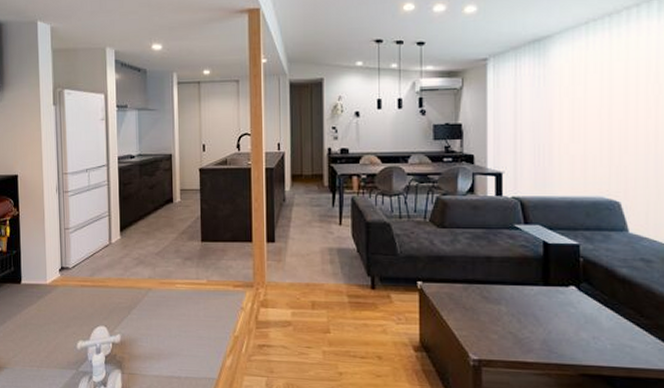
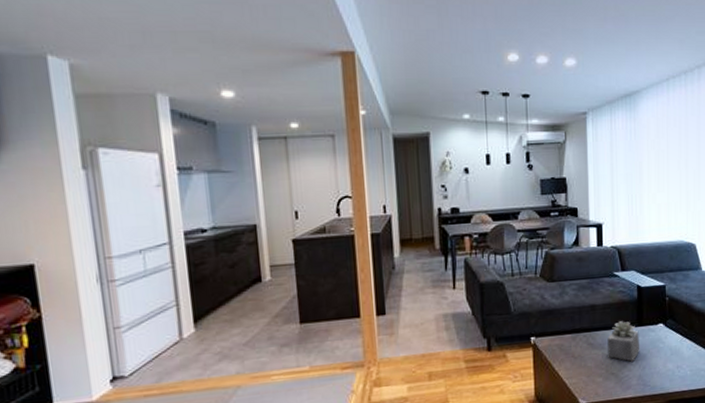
succulent plant: none [505,277,546,323] -> present [607,321,640,362]

